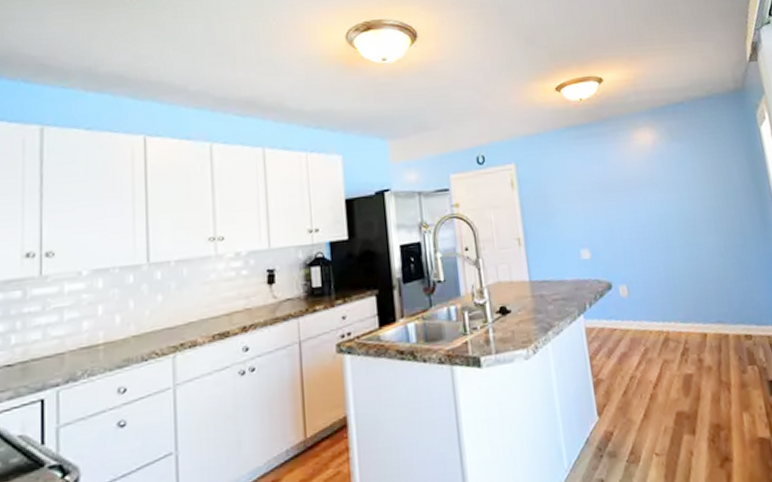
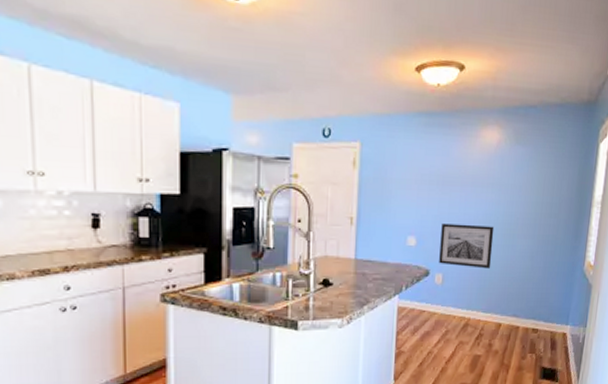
wall art: none [614,227,678,275] -> present [439,223,494,269]

